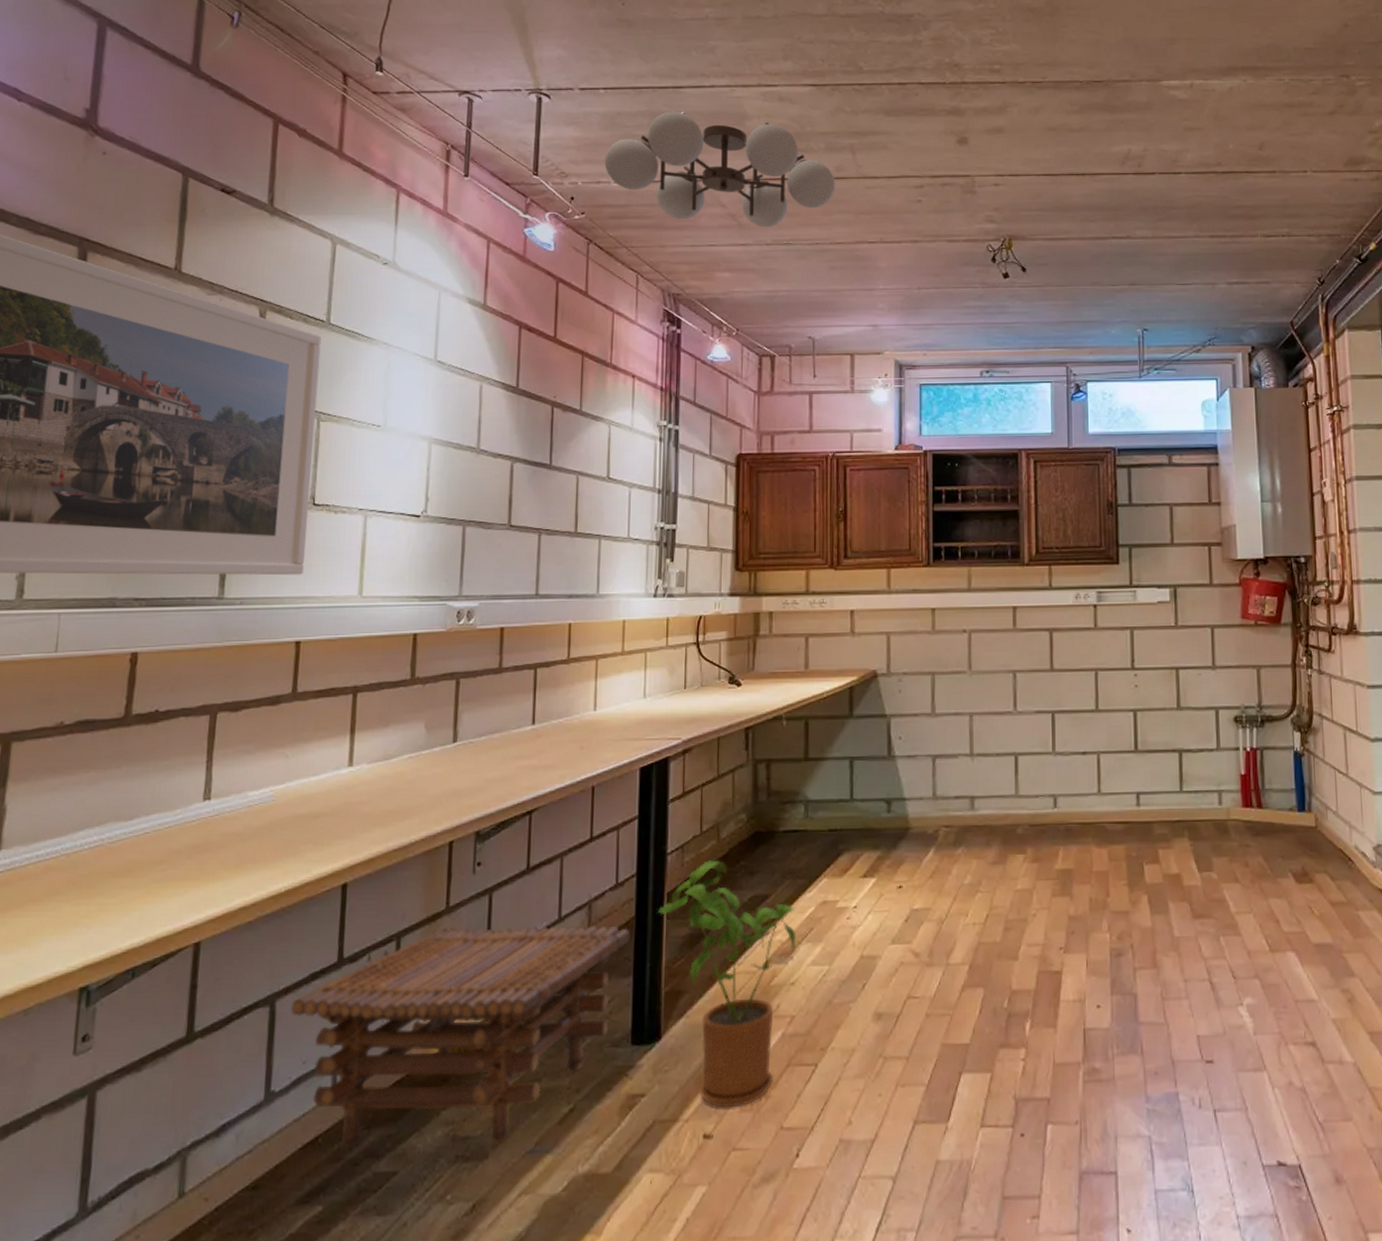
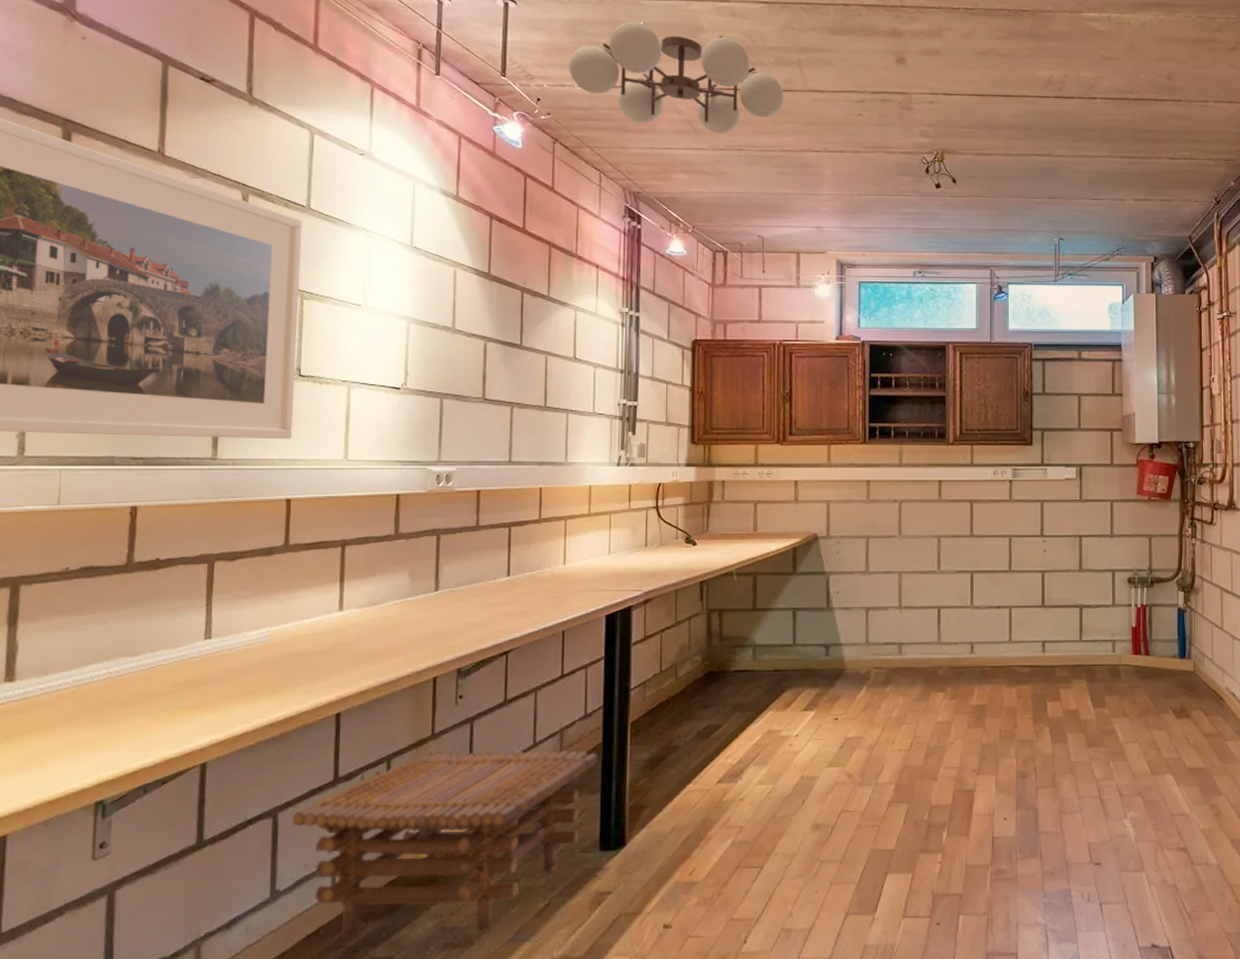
house plant: present [658,860,797,1108] -> none [623,695,745,903]

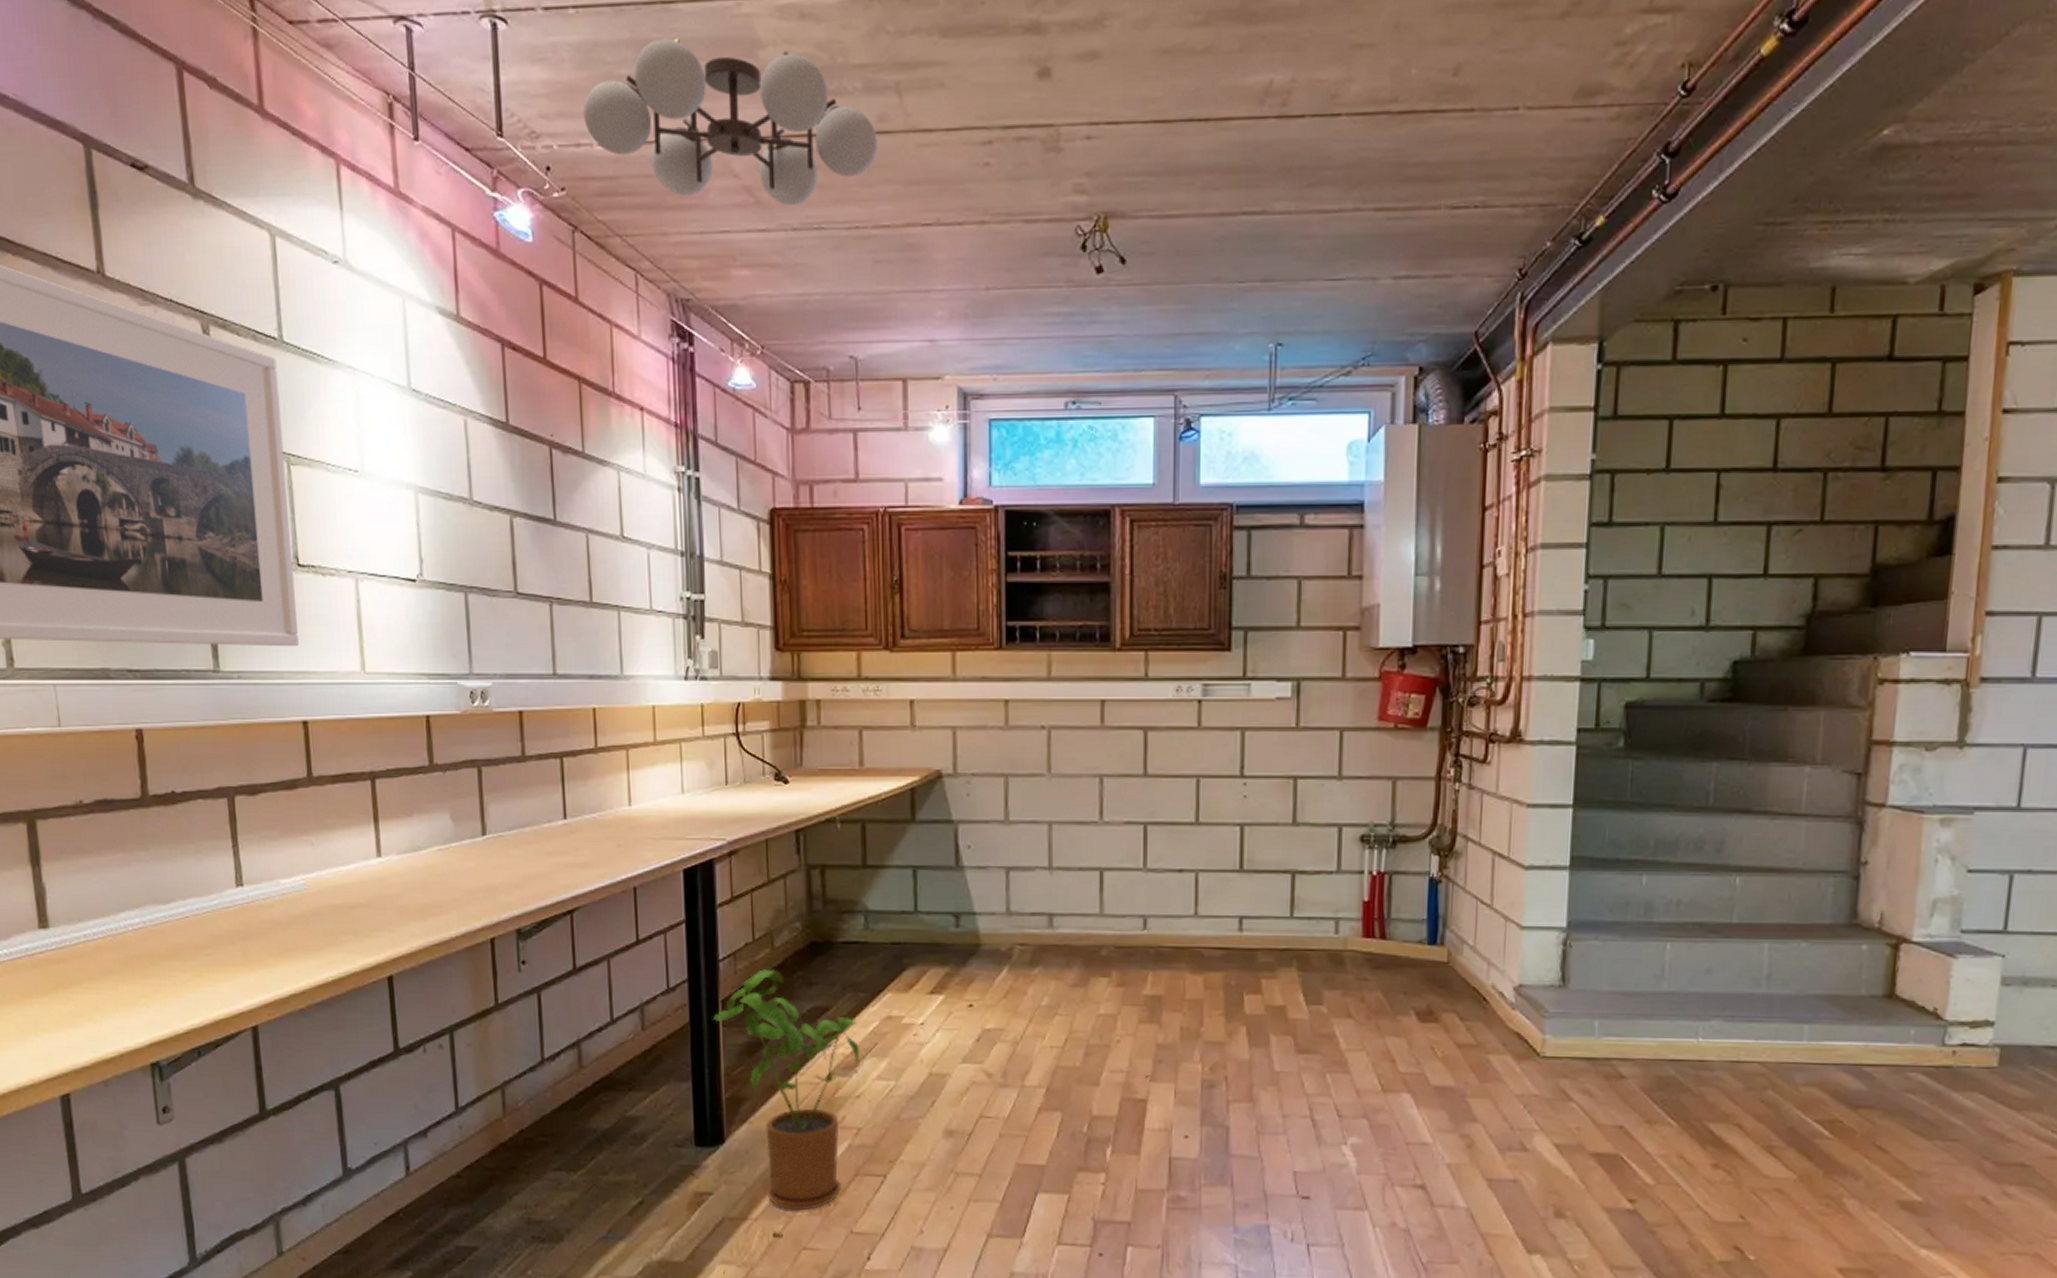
stool: present [292,749,598,936] -> none [355,1024,687,1228]
house plant: none [623,695,745,903] -> present [713,969,860,1211]

